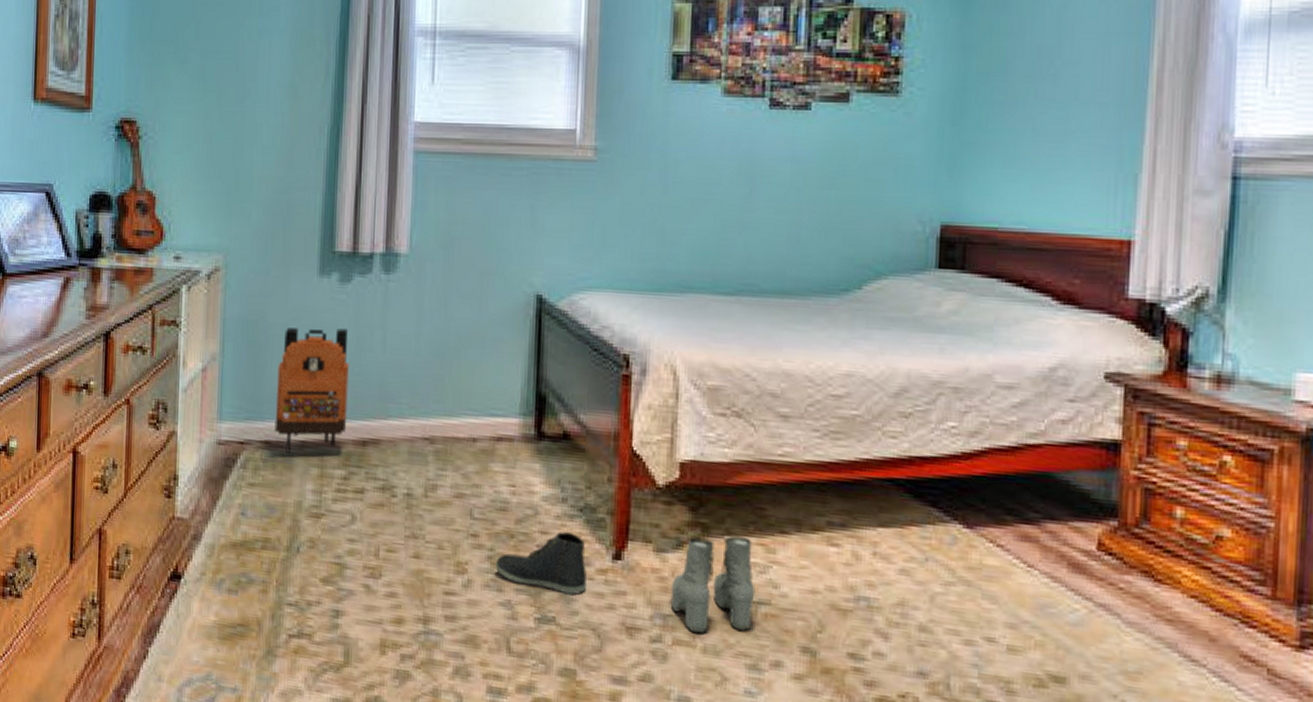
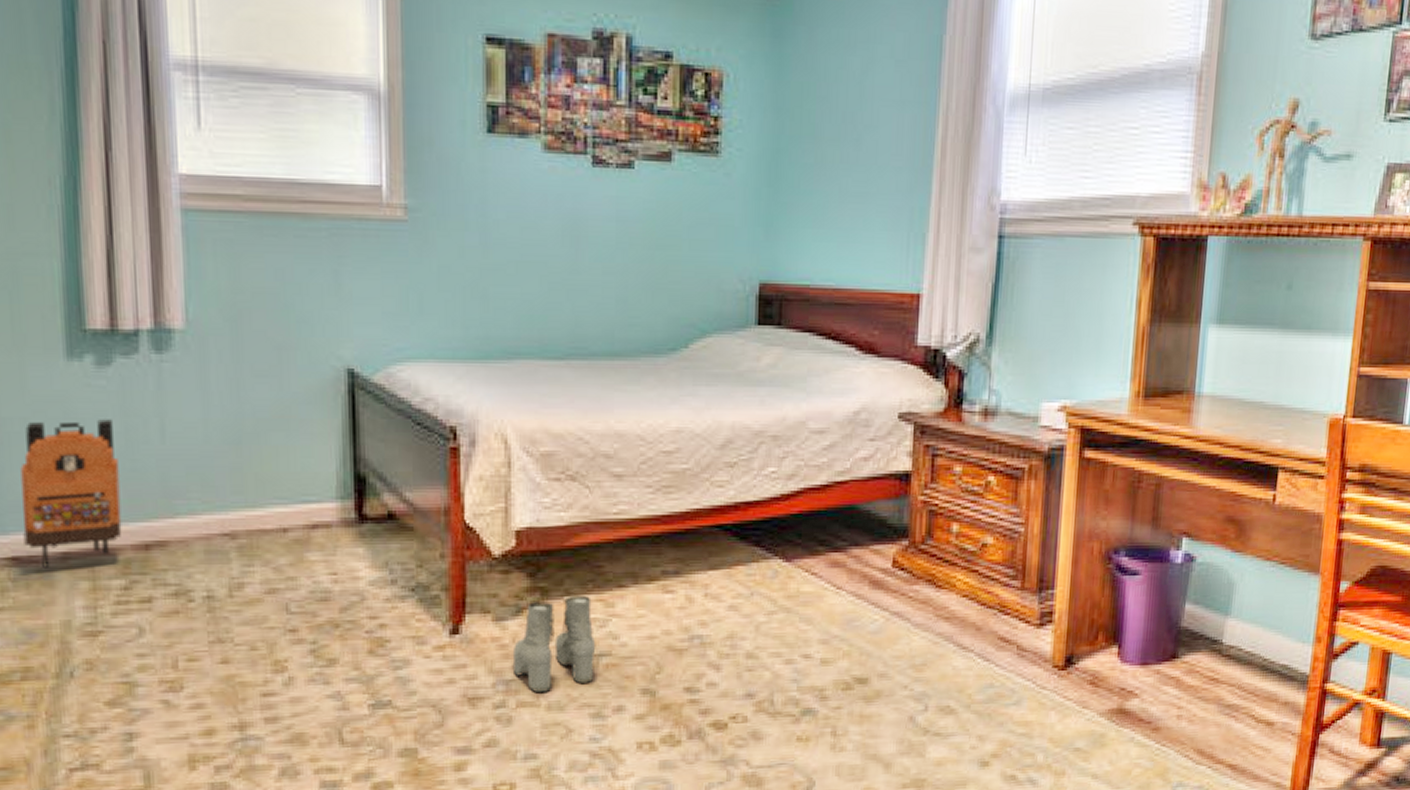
sneaker: present [494,531,587,595] -> none [319,614,423,675]

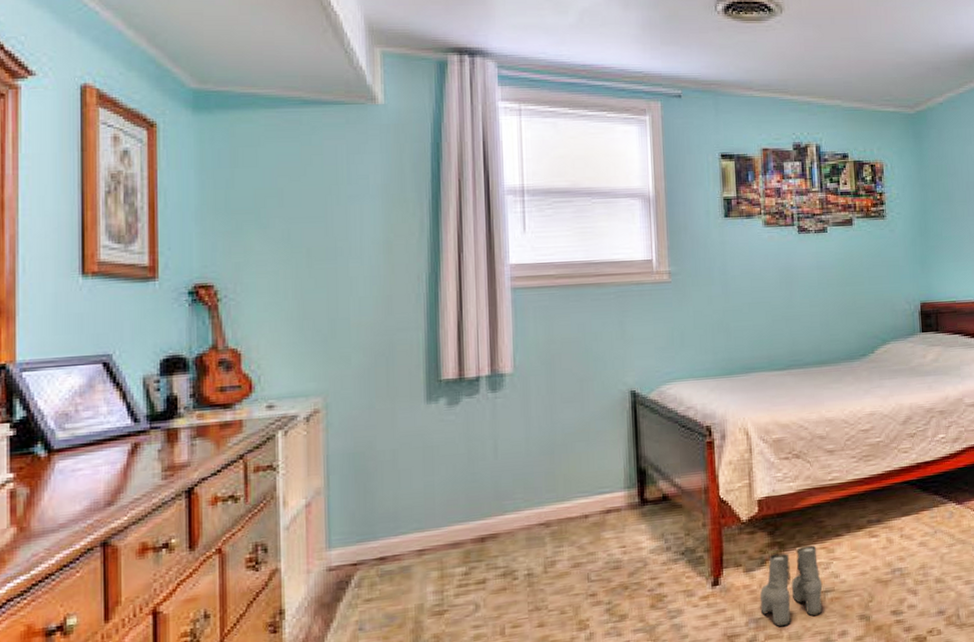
backpack: present [20,419,122,569] -> none [389,444,464,564]

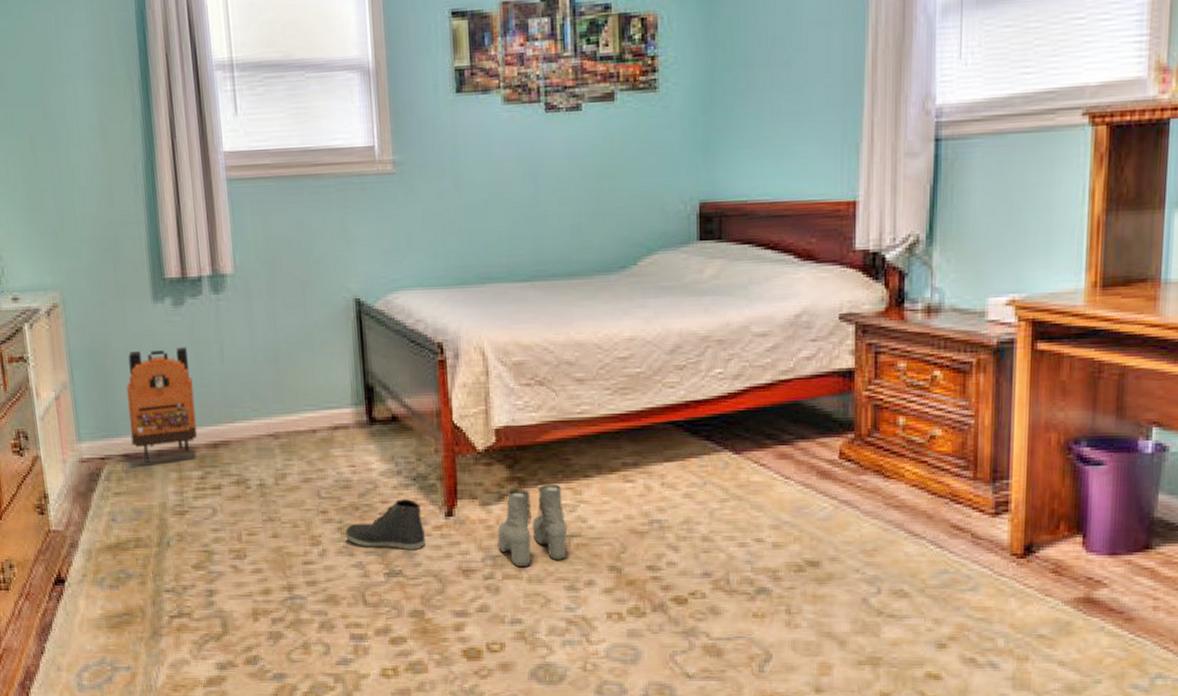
backpack: none [389,444,464,564] -> present [126,347,198,463]
sneaker: none [613,573,692,625] -> present [344,499,425,550]

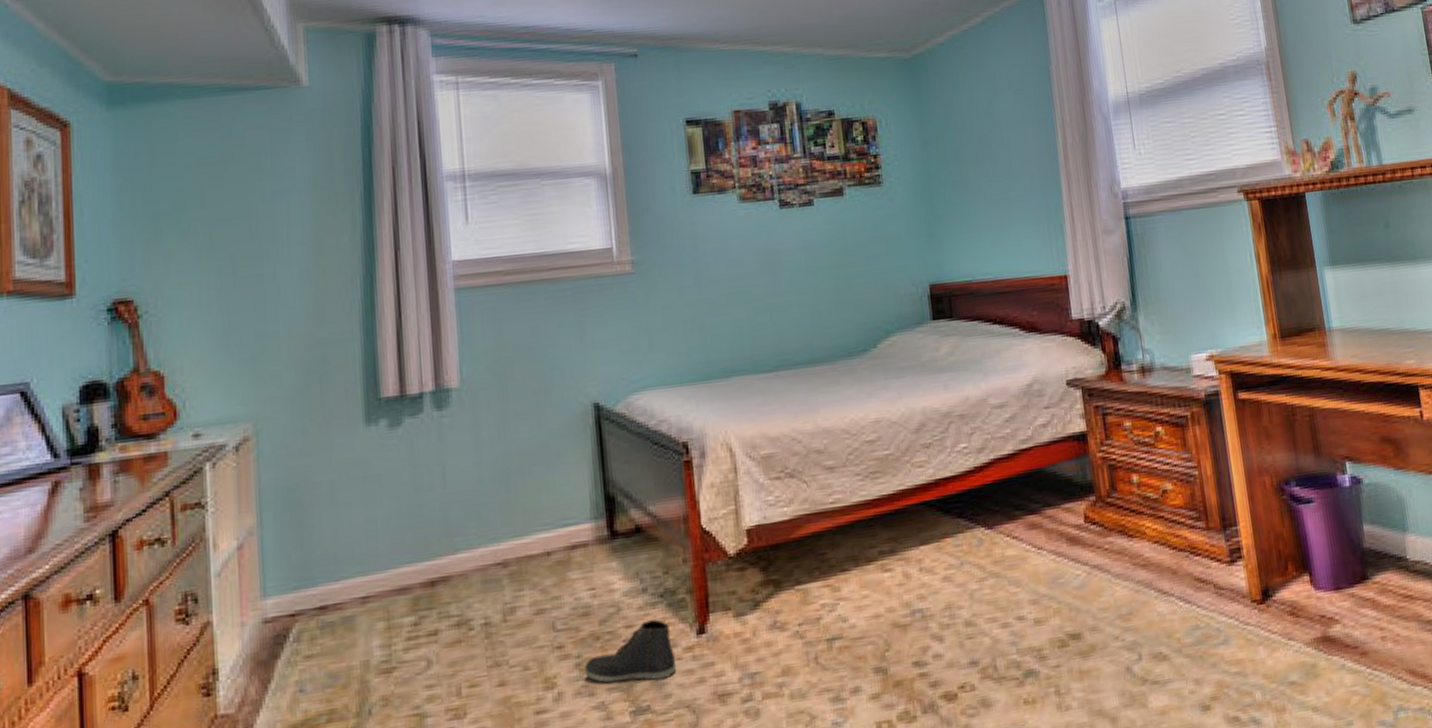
backpack: present [126,347,198,463] -> none [328,472,412,614]
boots: present [497,484,568,566] -> none [754,582,829,682]

